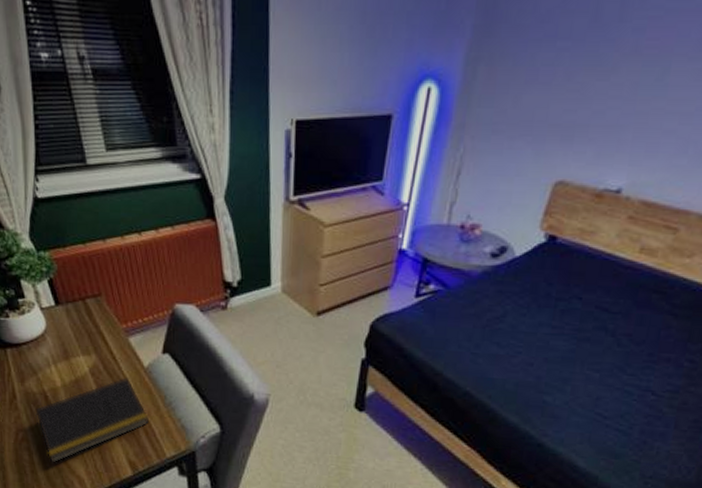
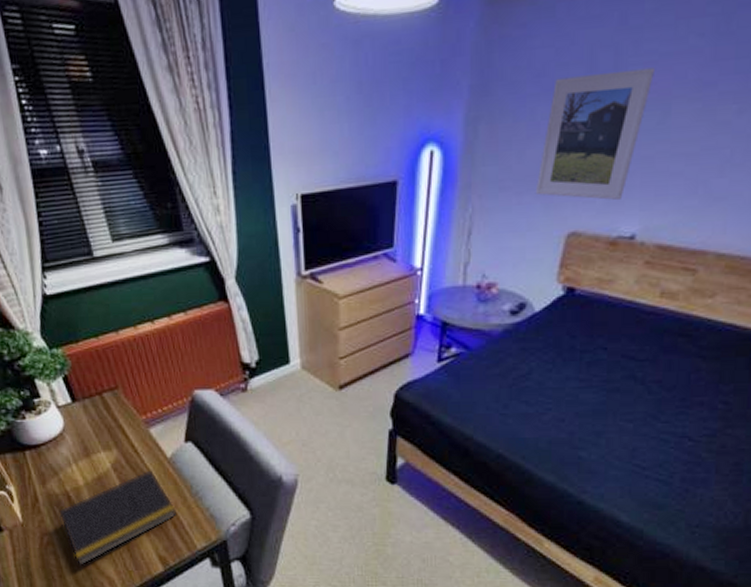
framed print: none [527,23,659,154] -> present [535,67,654,201]

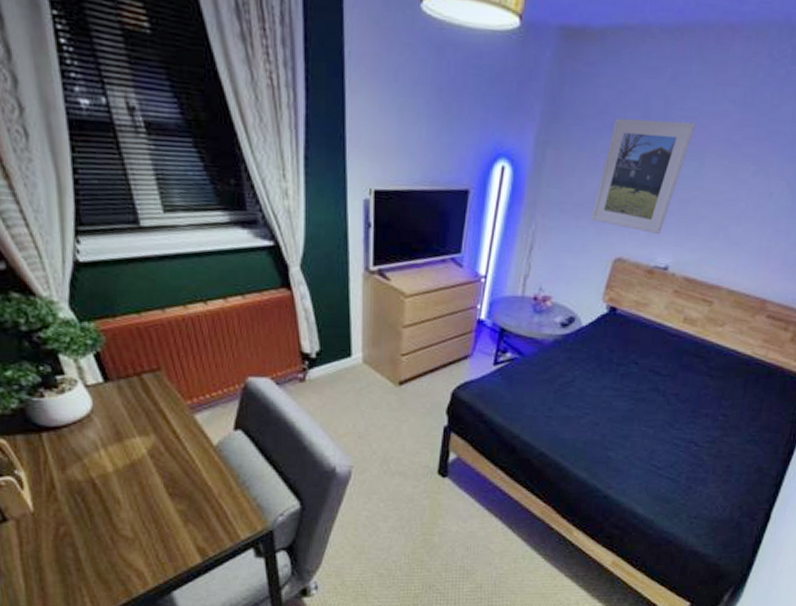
notepad: present [59,469,176,565] -> none [80,456,220,558]

